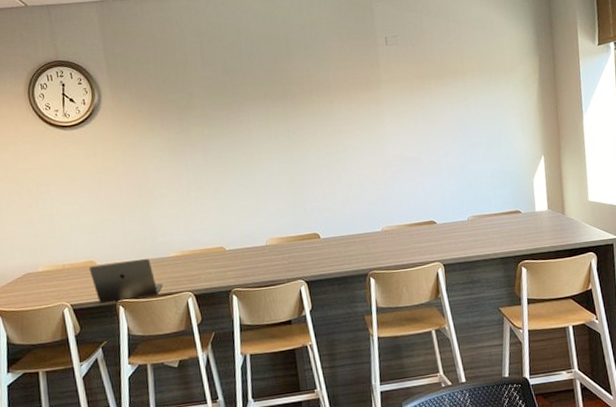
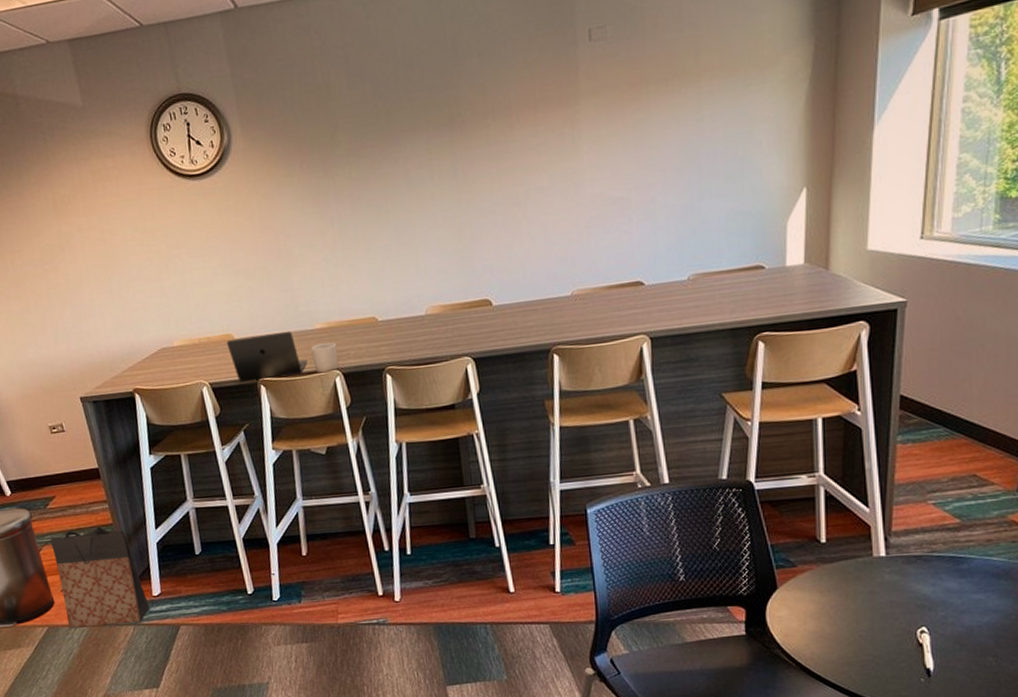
mug: none [167,268,192,295] -> present [311,342,340,374]

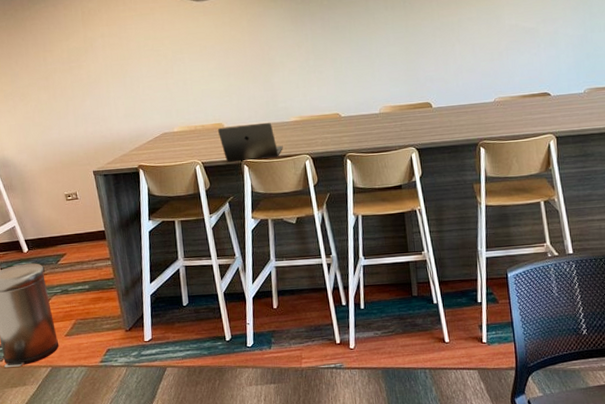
bag: present [49,527,150,628] -> none [58,281,141,369]
mug: present [311,342,340,374] -> none [286,132,309,157]

